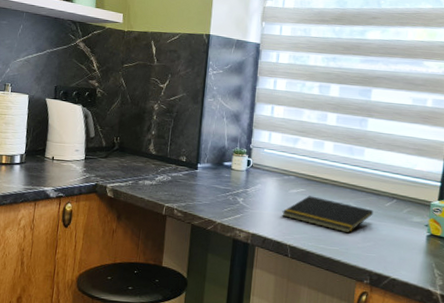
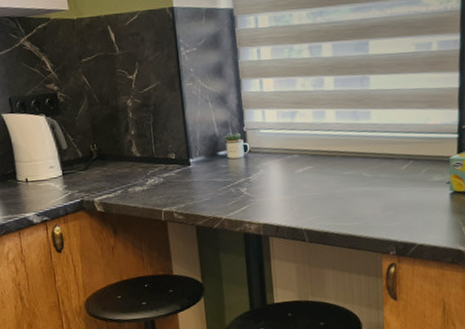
notepad: present [282,195,374,234] -> none [291,172,390,206]

